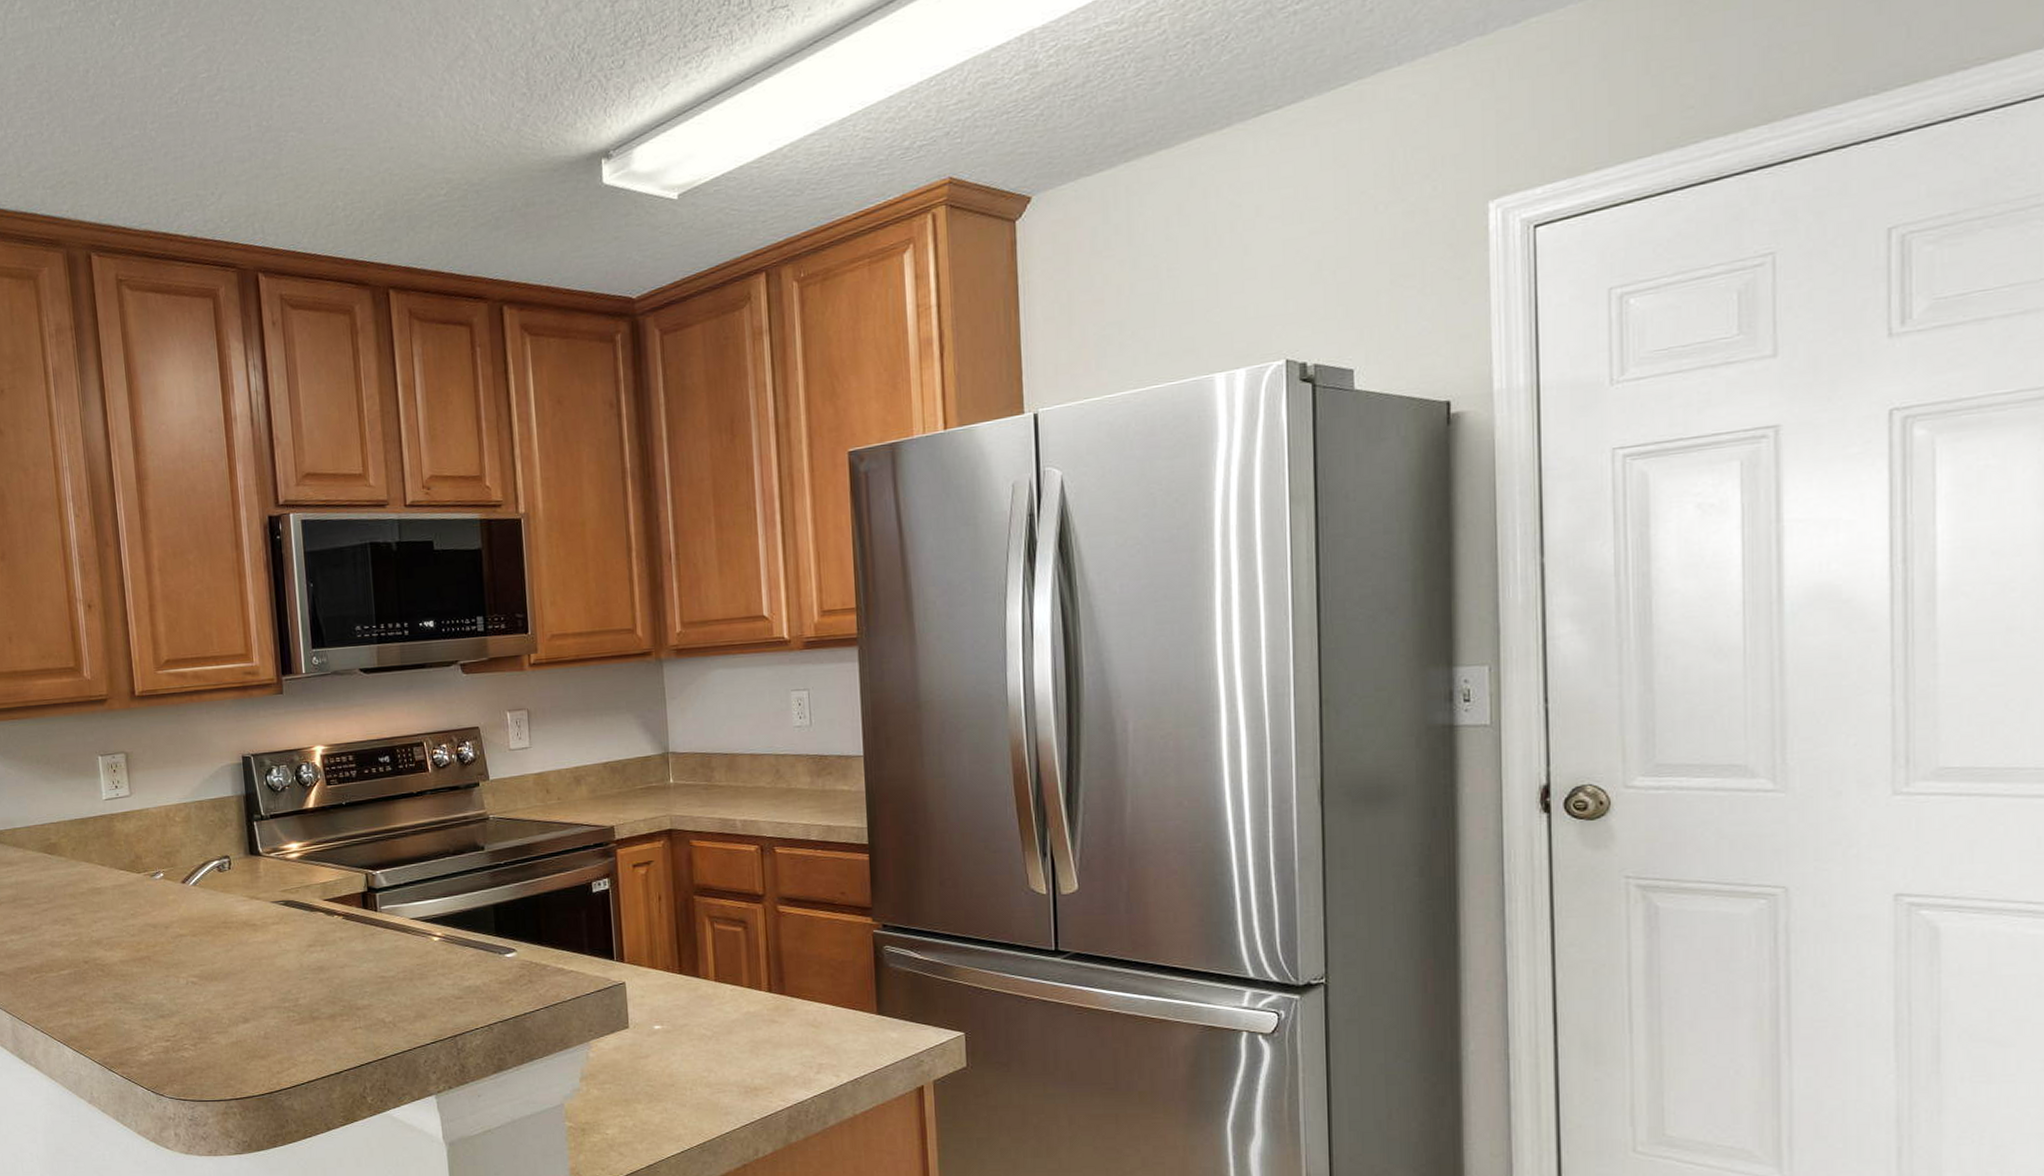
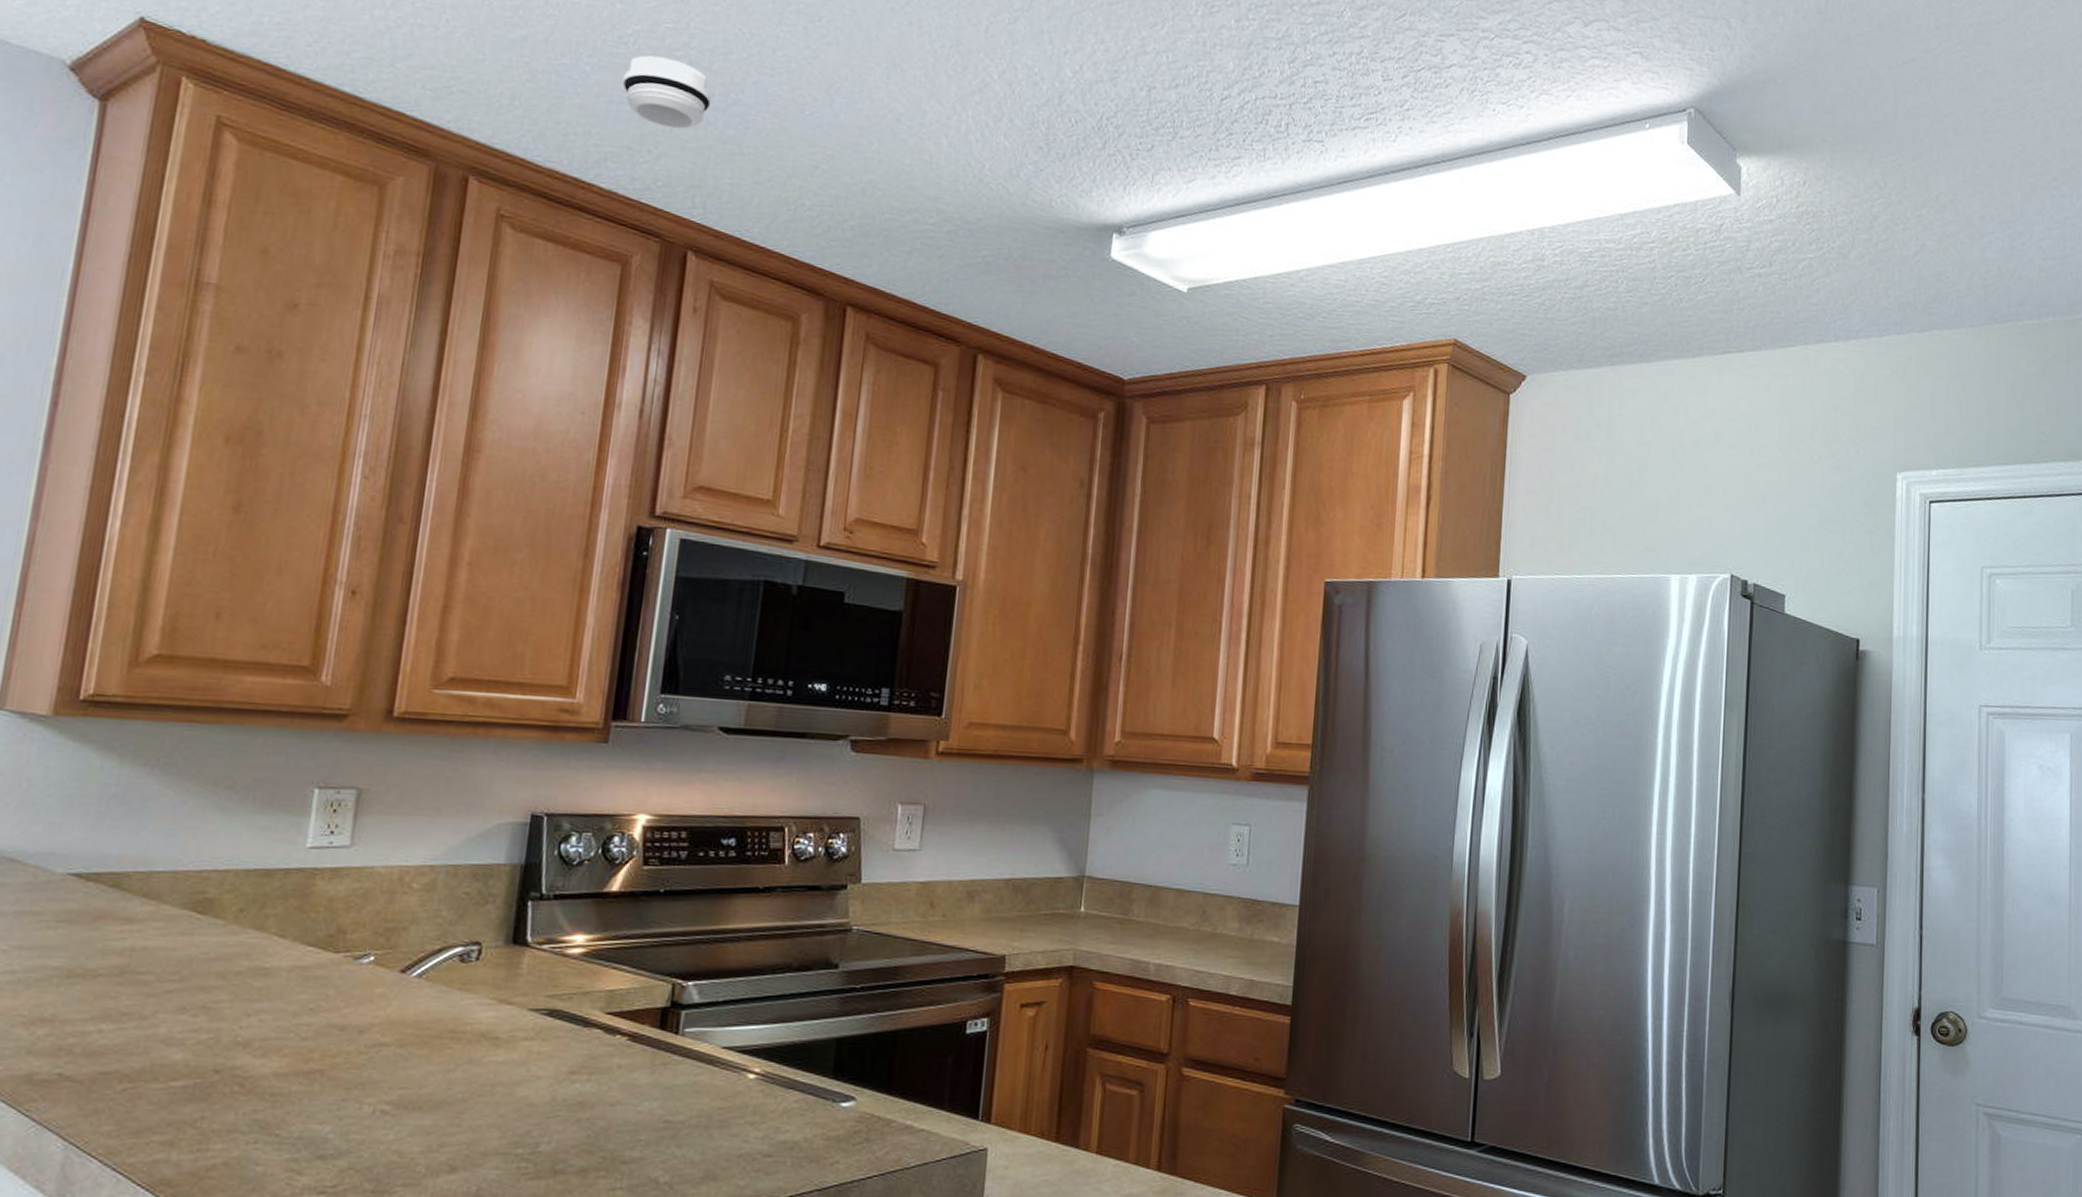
smoke detector: none [180,105,250,169] -> present [622,55,711,130]

